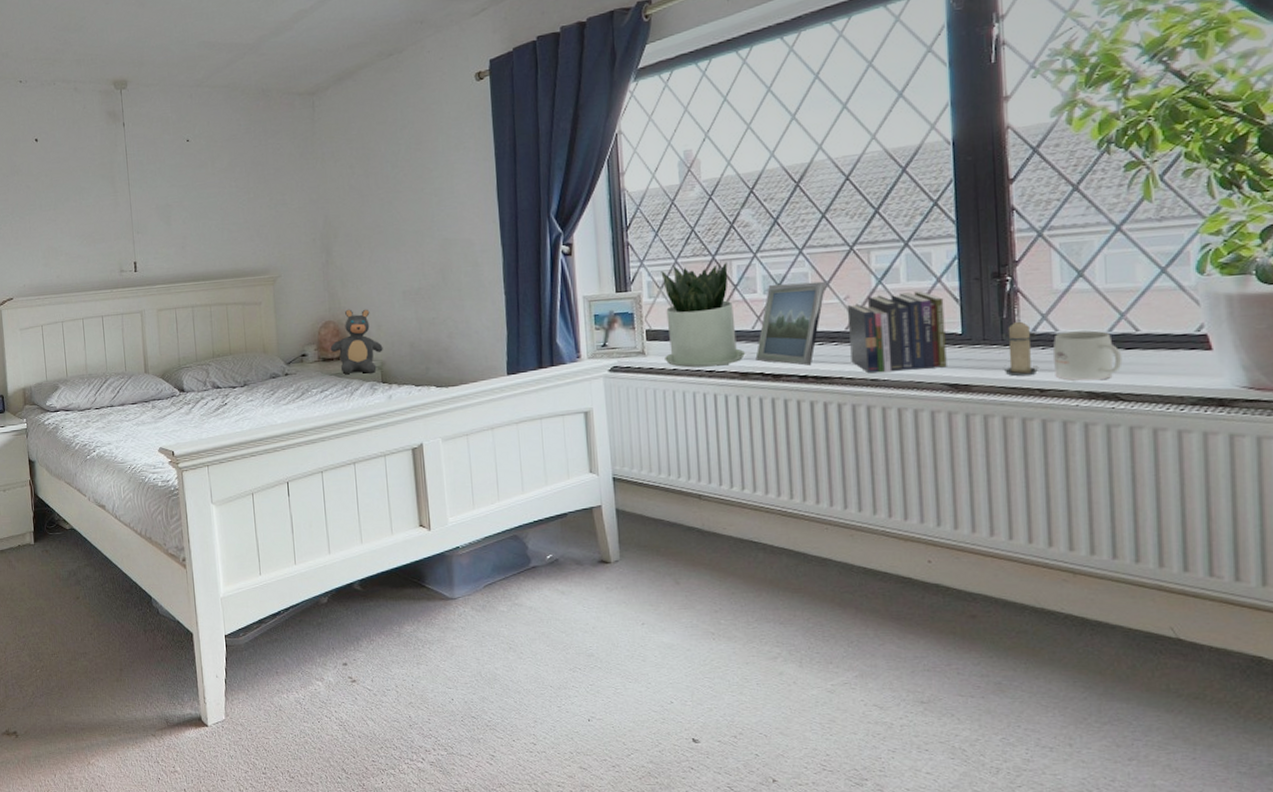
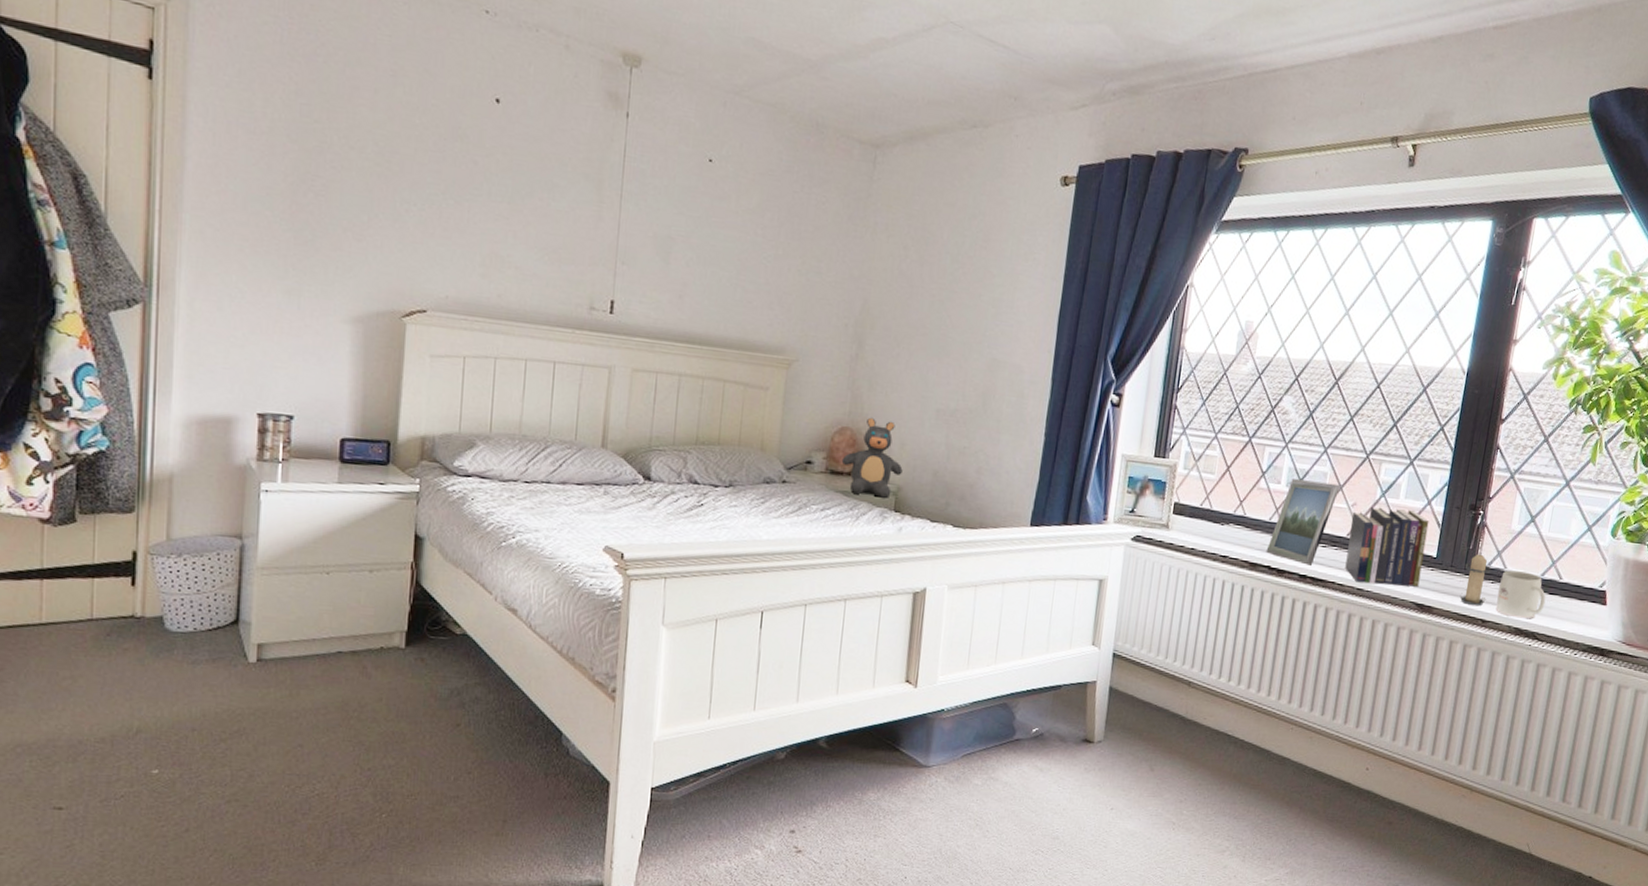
planter: present [661,261,746,368] -> none [1185,439,1261,553]

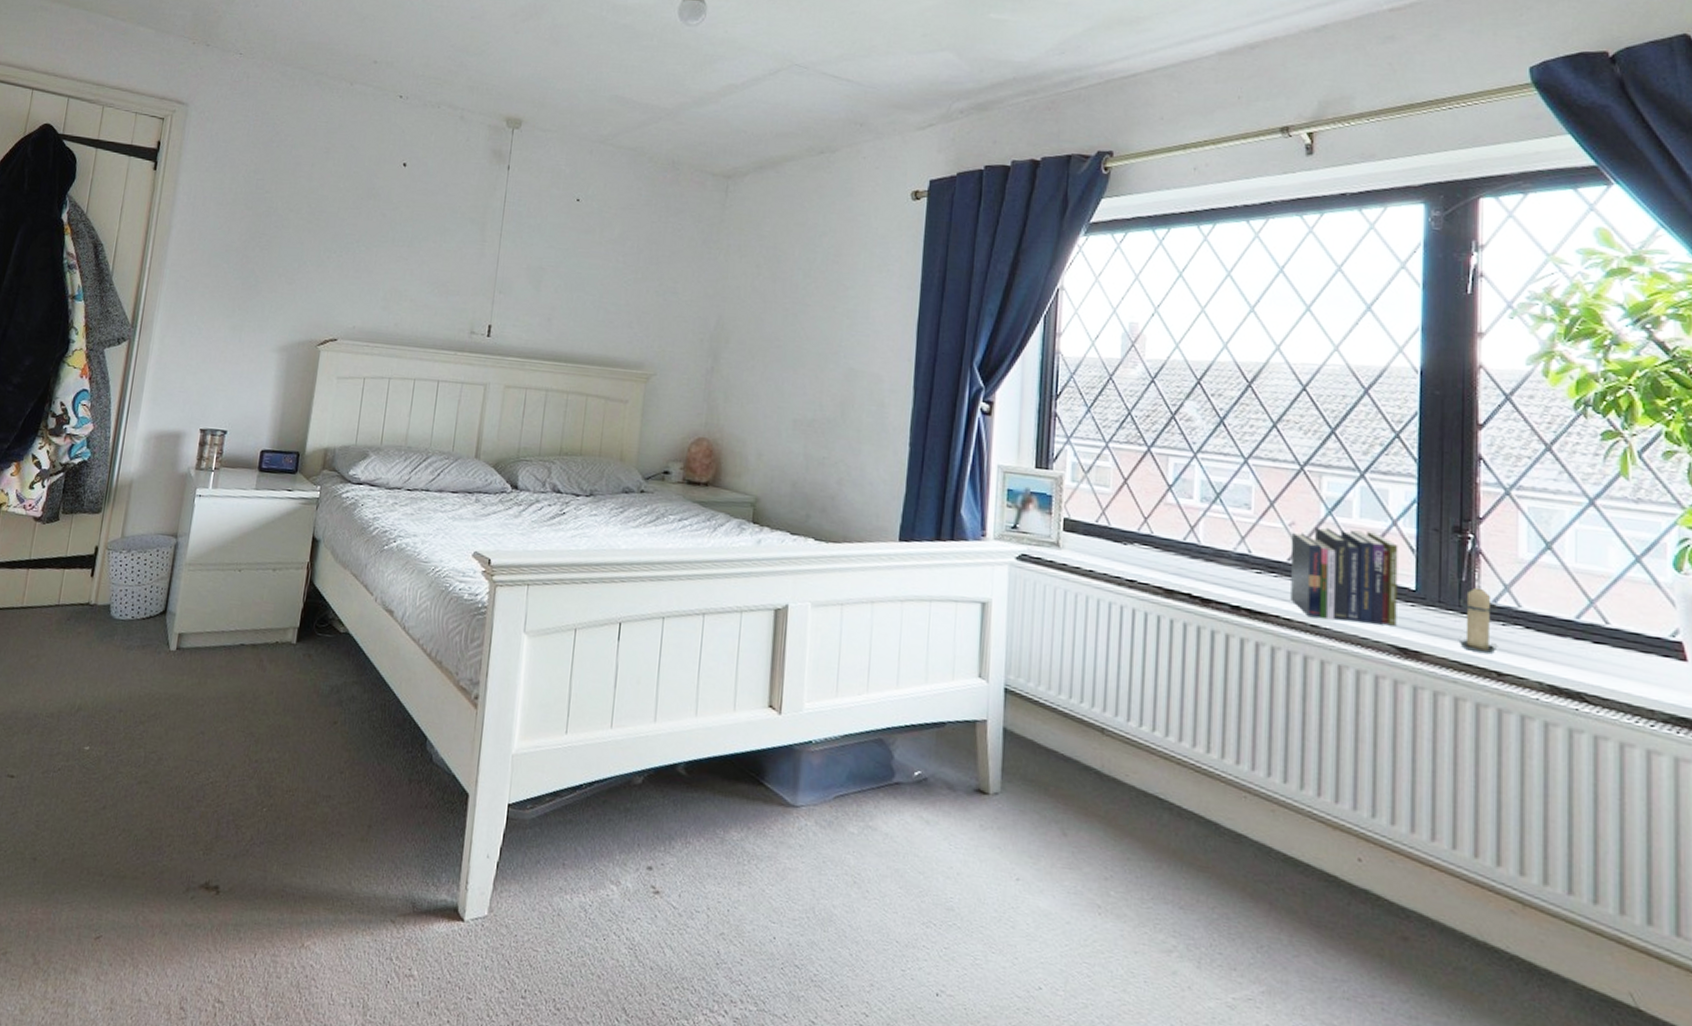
stuffed animal: present [841,417,903,499] -> none [698,428,760,510]
picture frame: present [1266,479,1341,566] -> none [1184,493,1271,595]
mug: present [1496,570,1546,619] -> none [1513,609,1590,675]

